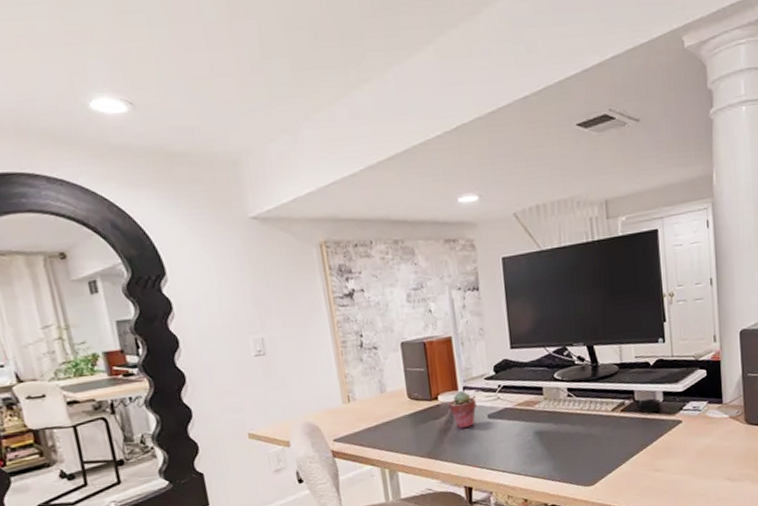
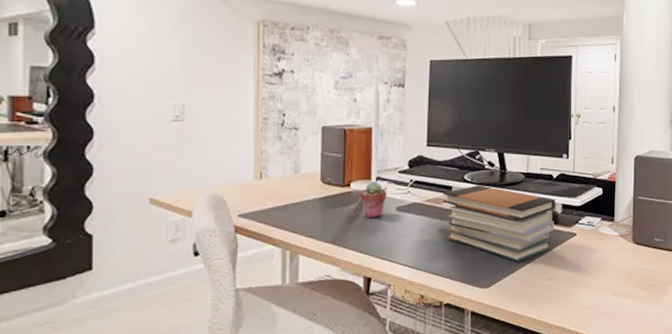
book stack: none [533,381,657,457] -> present [442,185,555,262]

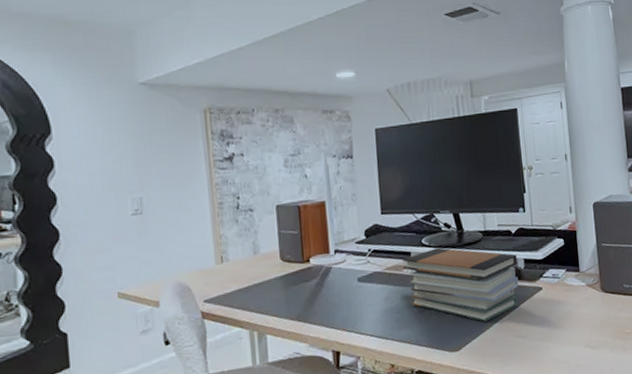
potted succulent: present [360,181,387,219] -> none [320,254,347,292]

